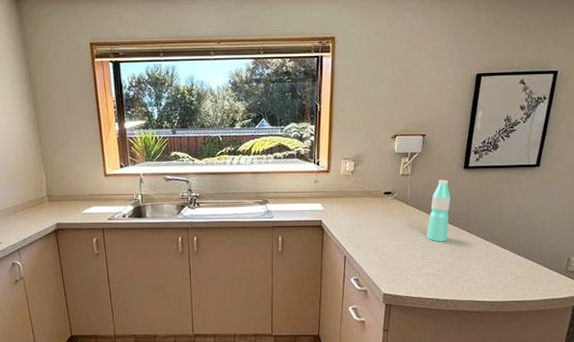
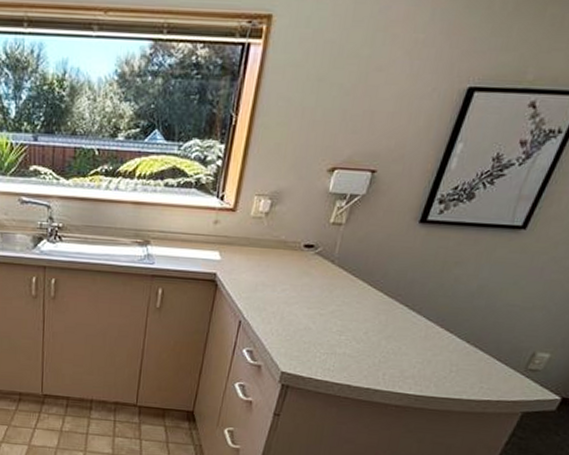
water bottle: present [426,179,451,242] -> none [349,235,395,317]

